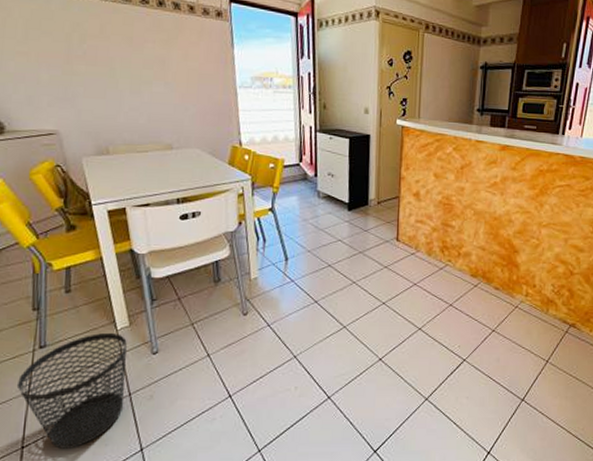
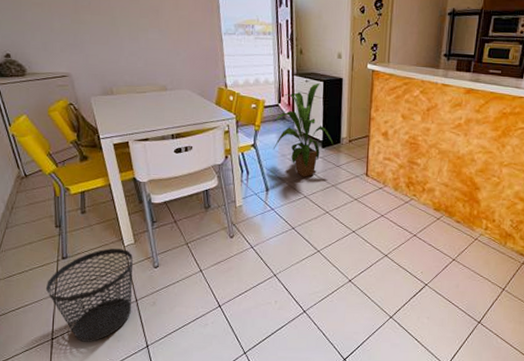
house plant: none [293,140,361,244] -> present [272,83,334,177]

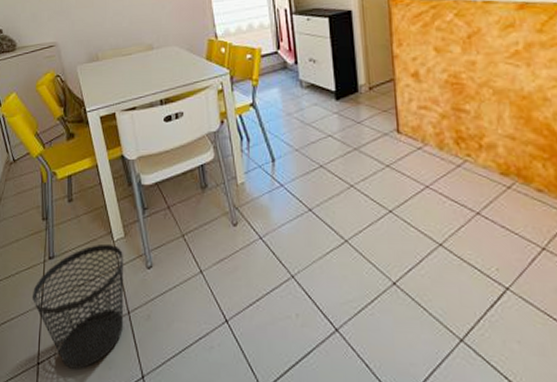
house plant: present [272,83,334,177] -> none [272,19,350,140]

